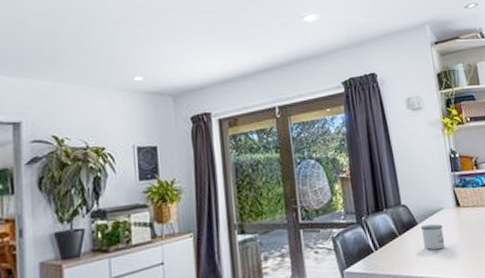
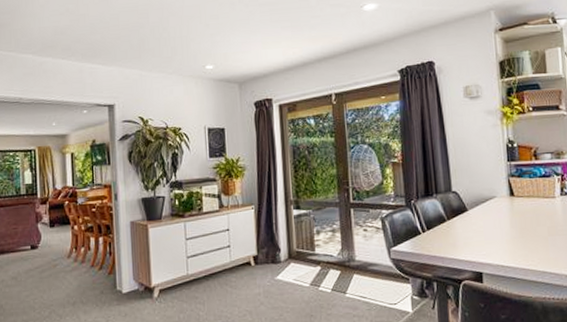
mug: present [420,224,445,250] -> none [470,211,495,237]

